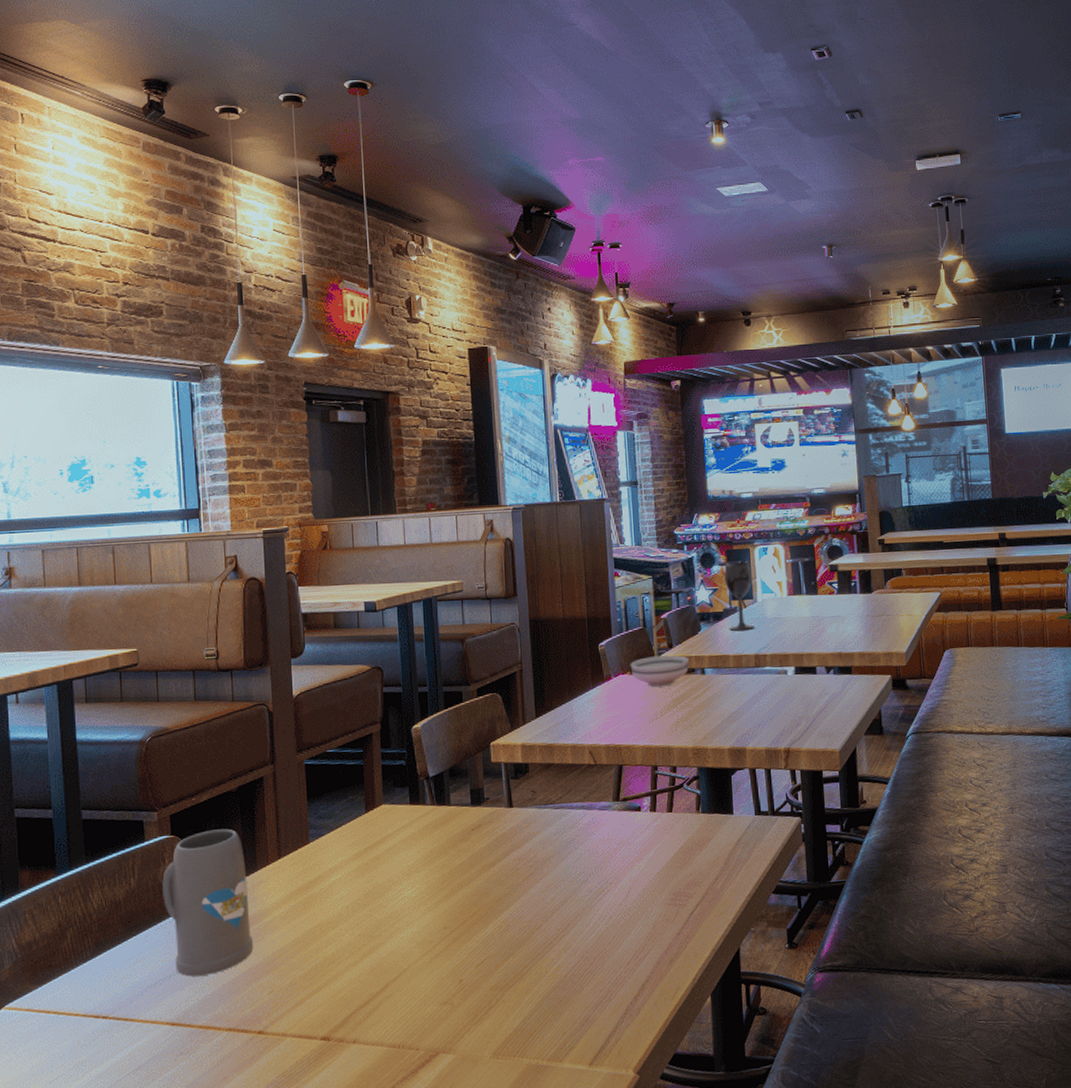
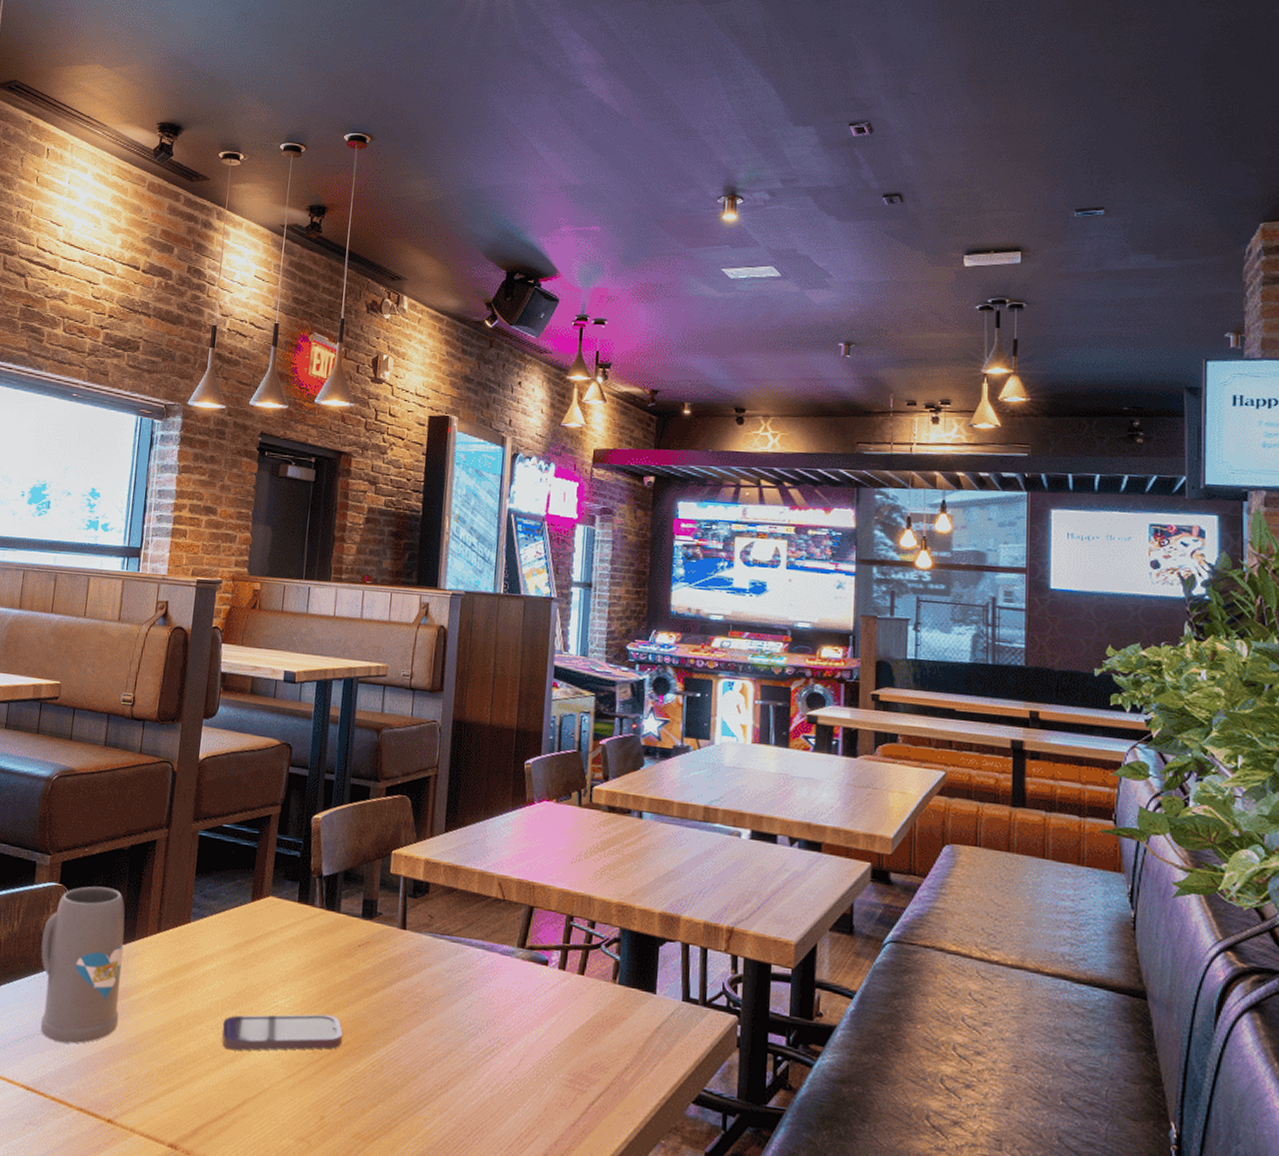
mobile phone: none [355,893,469,945] -> present [222,1014,343,1051]
bowl: present [630,655,689,687] -> none [557,786,625,824]
wine glass: present [724,560,755,631] -> none [677,691,712,776]

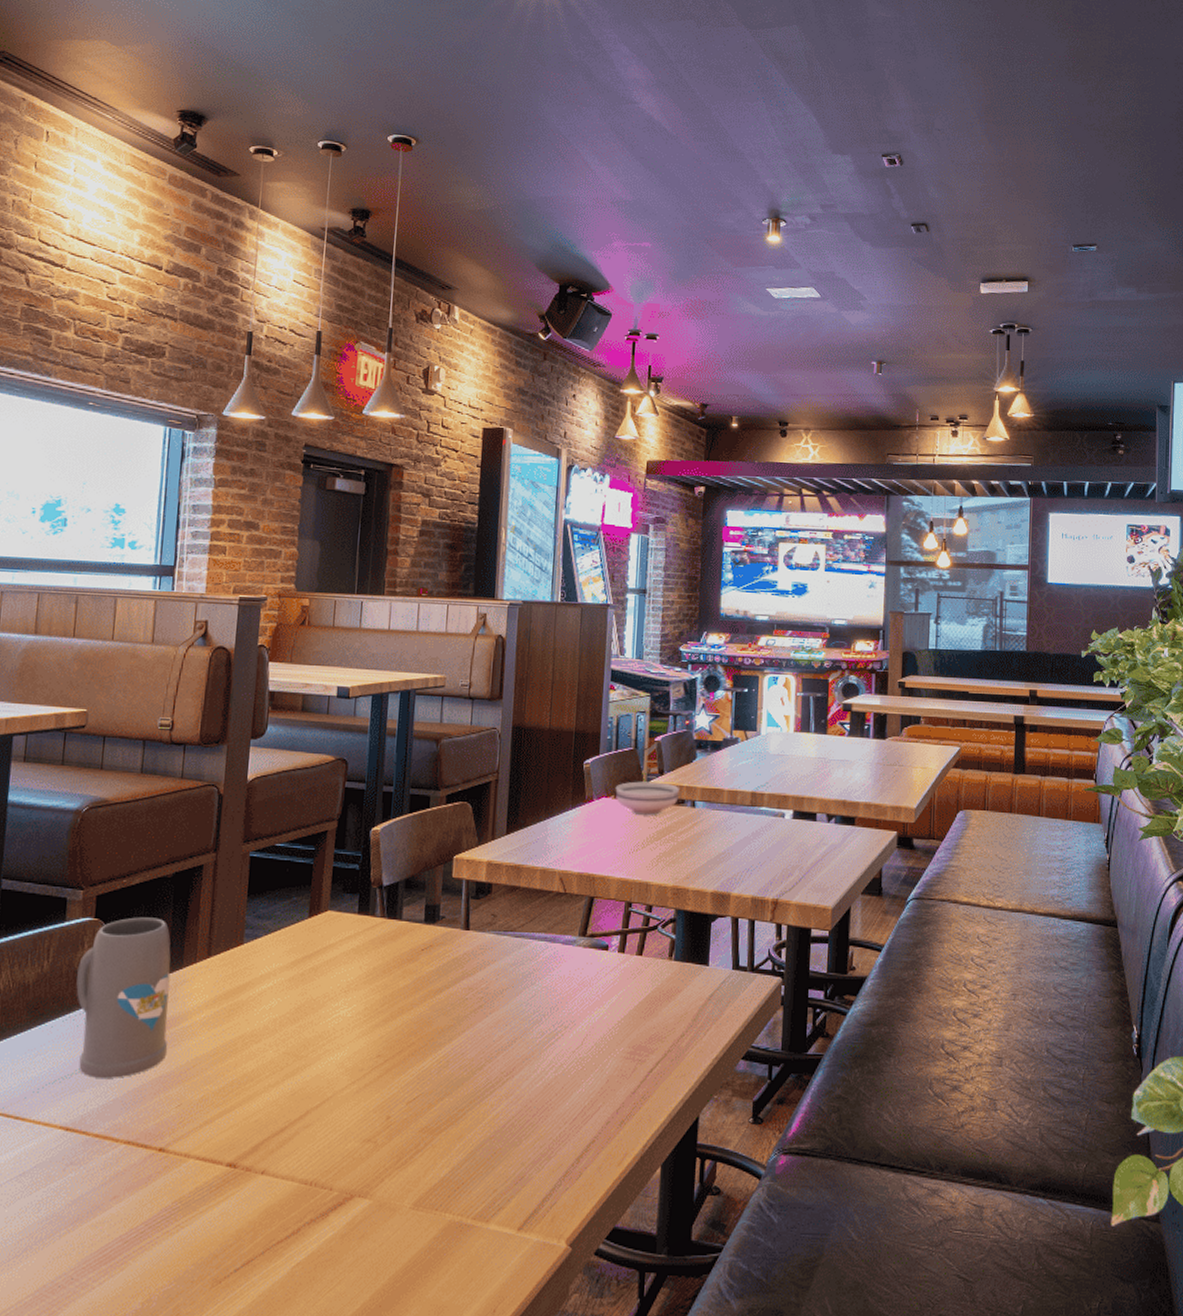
mobile phone: present [222,1014,343,1051] -> none [281,1019,407,1065]
bowl: none [557,786,625,824] -> present [615,781,679,816]

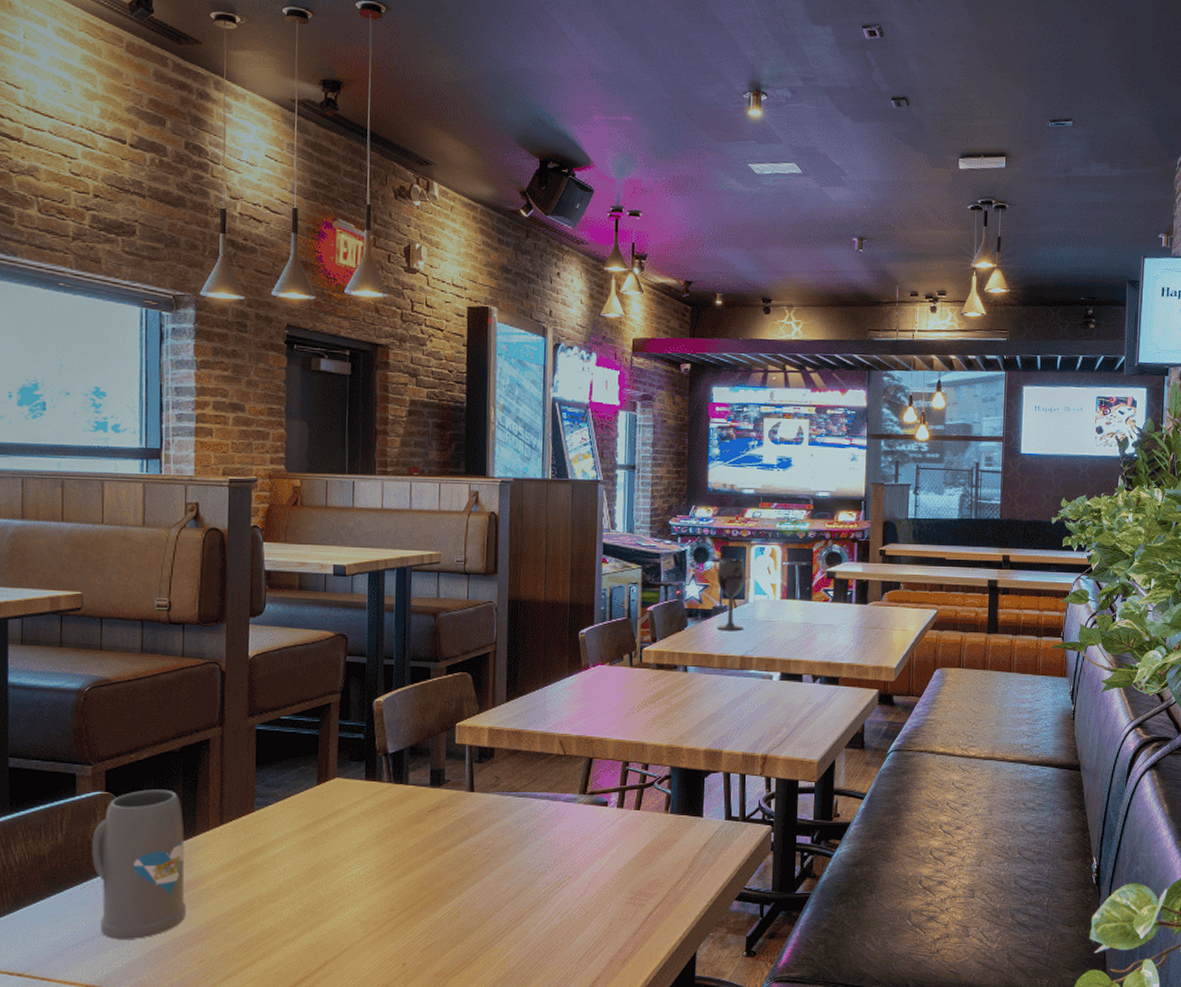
bowl: present [615,781,679,816] -> none [610,649,672,681]
wine glass: none [727,687,758,764] -> present [716,558,746,630]

